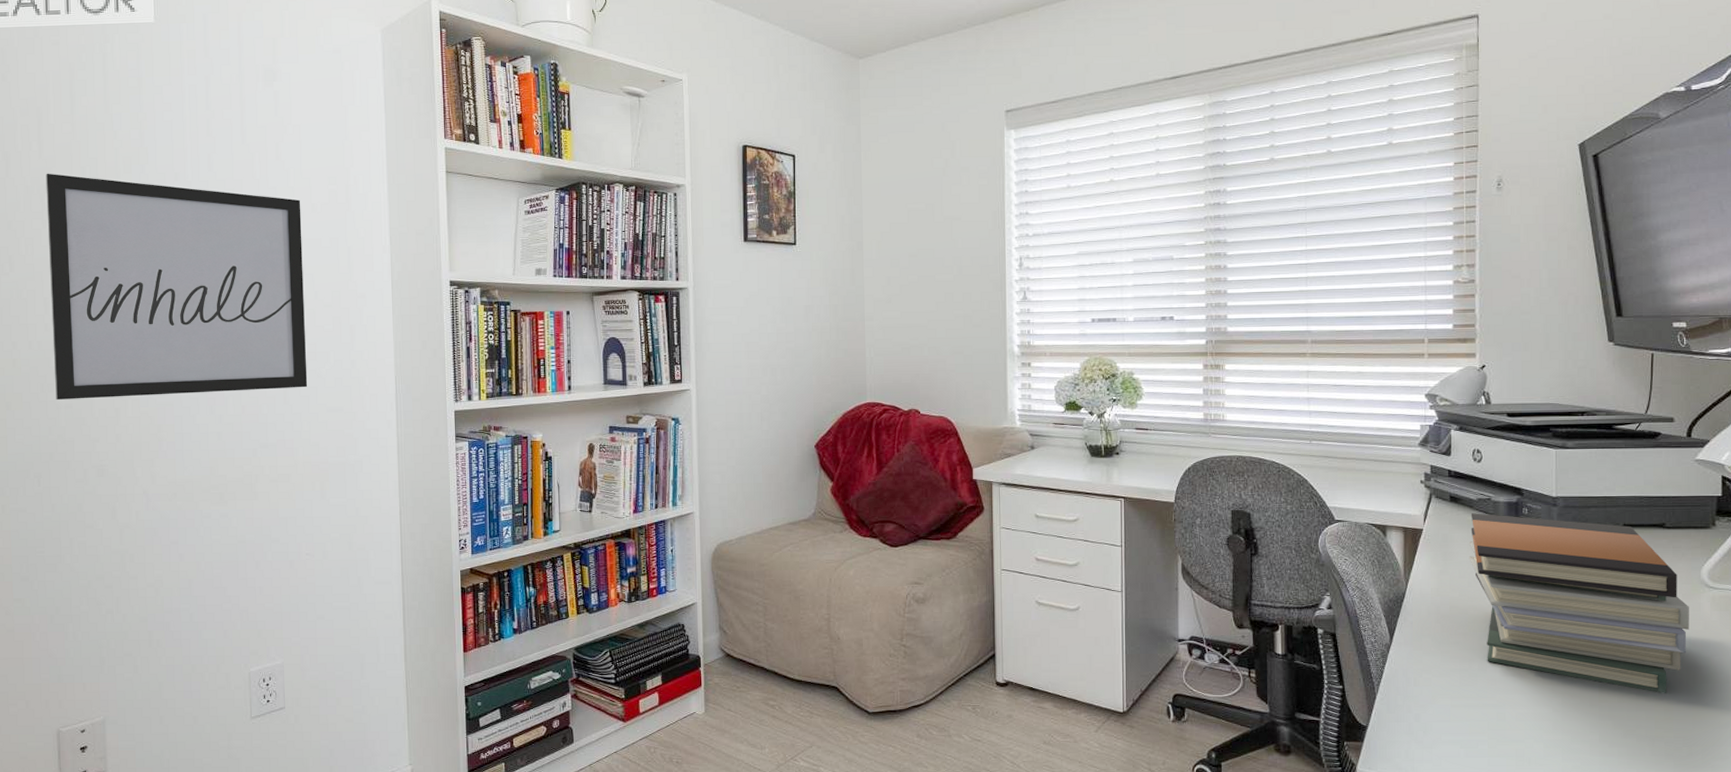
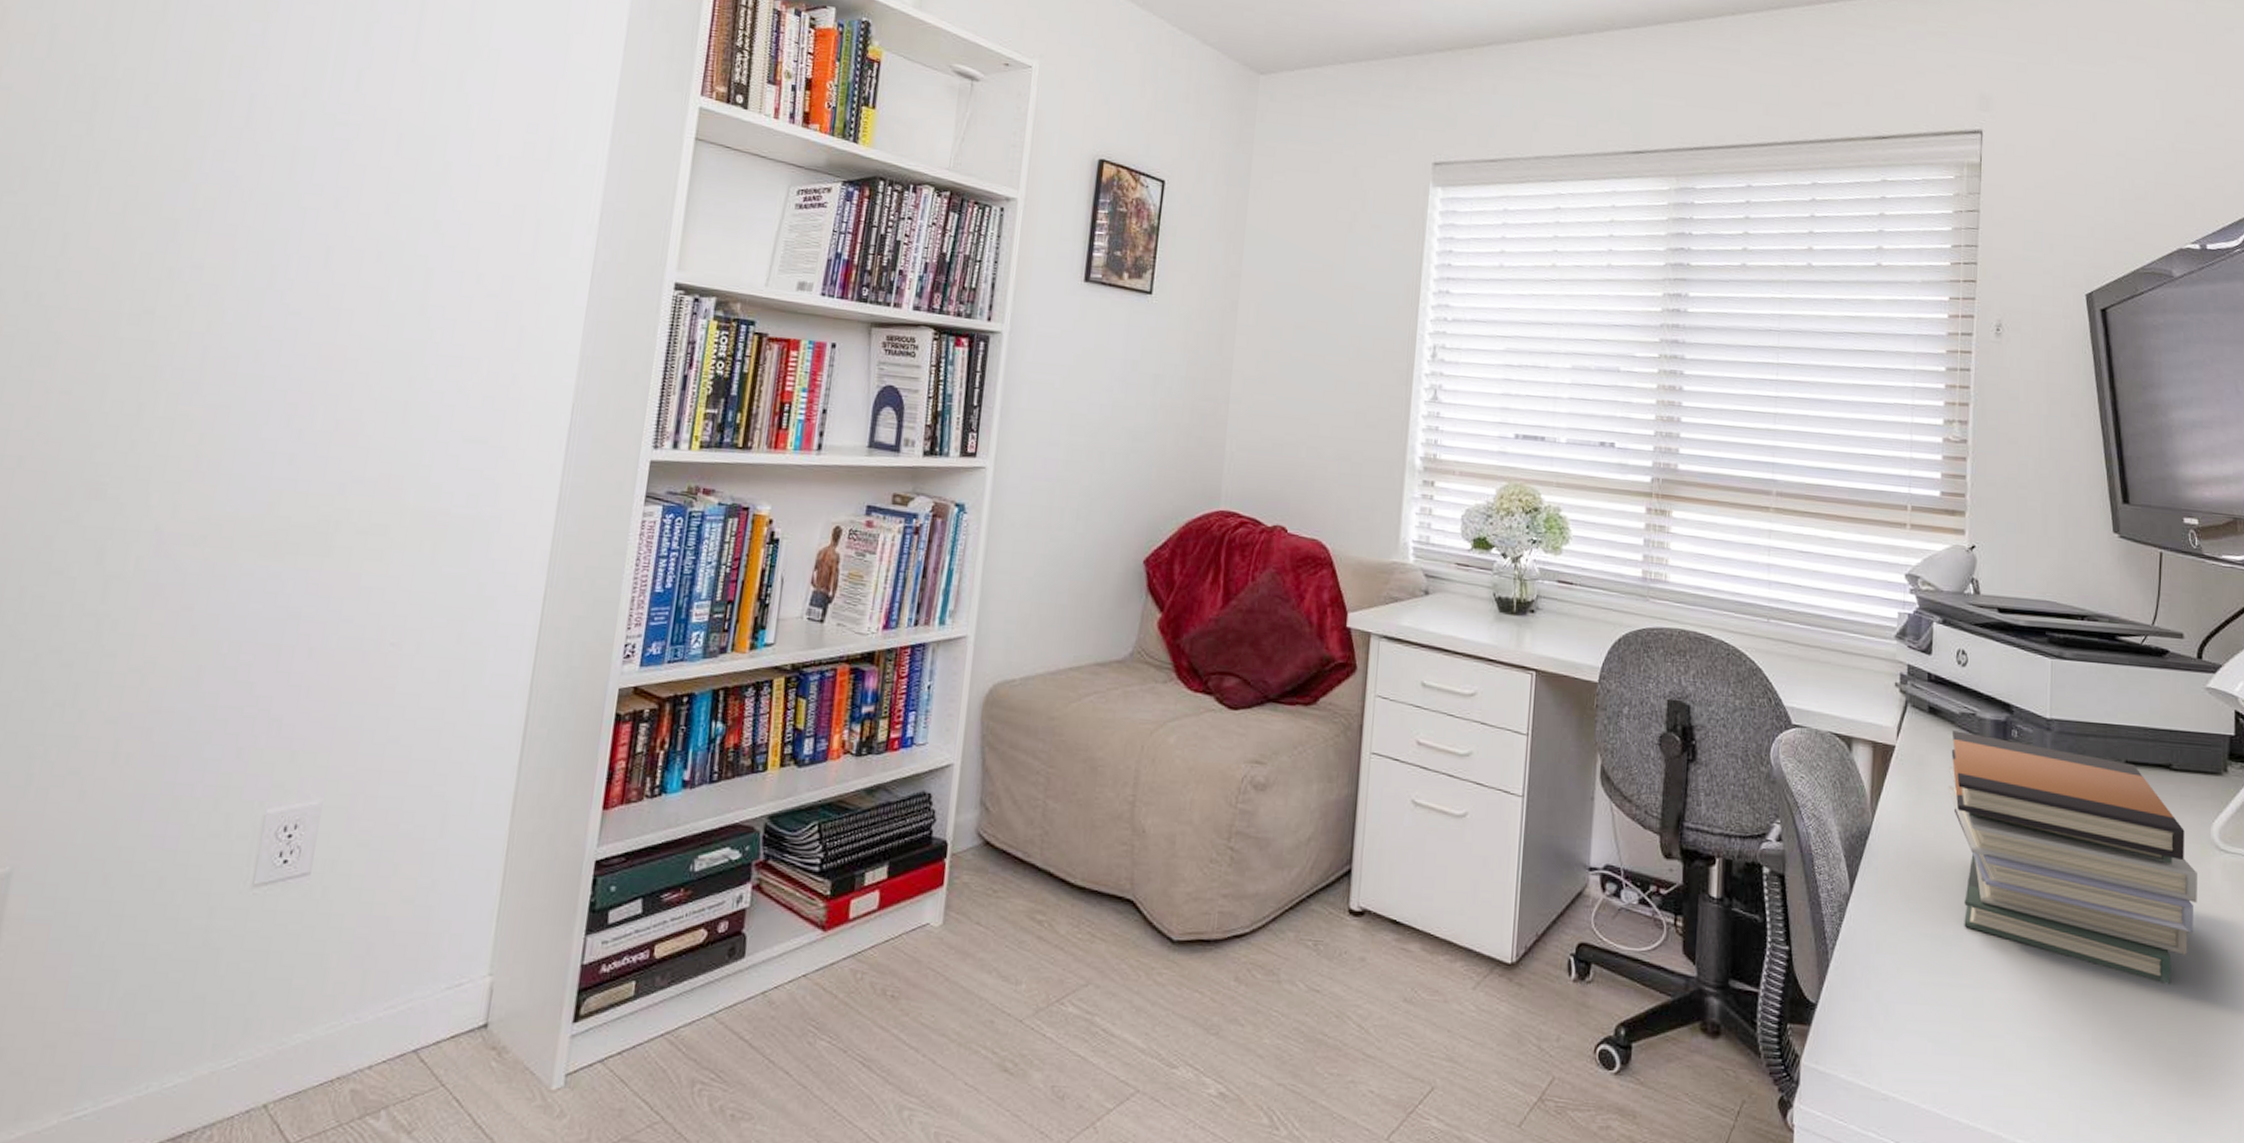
wall art: present [45,173,308,401] -> none [48,61,482,405]

